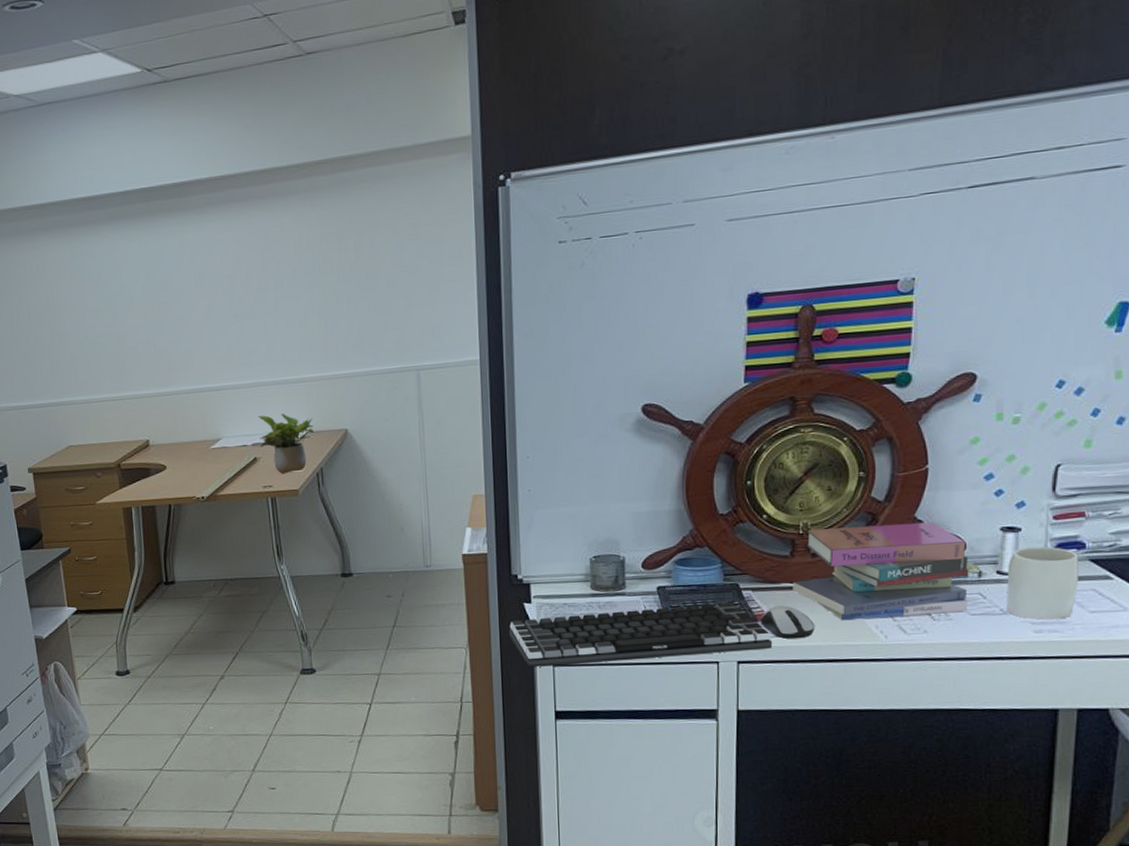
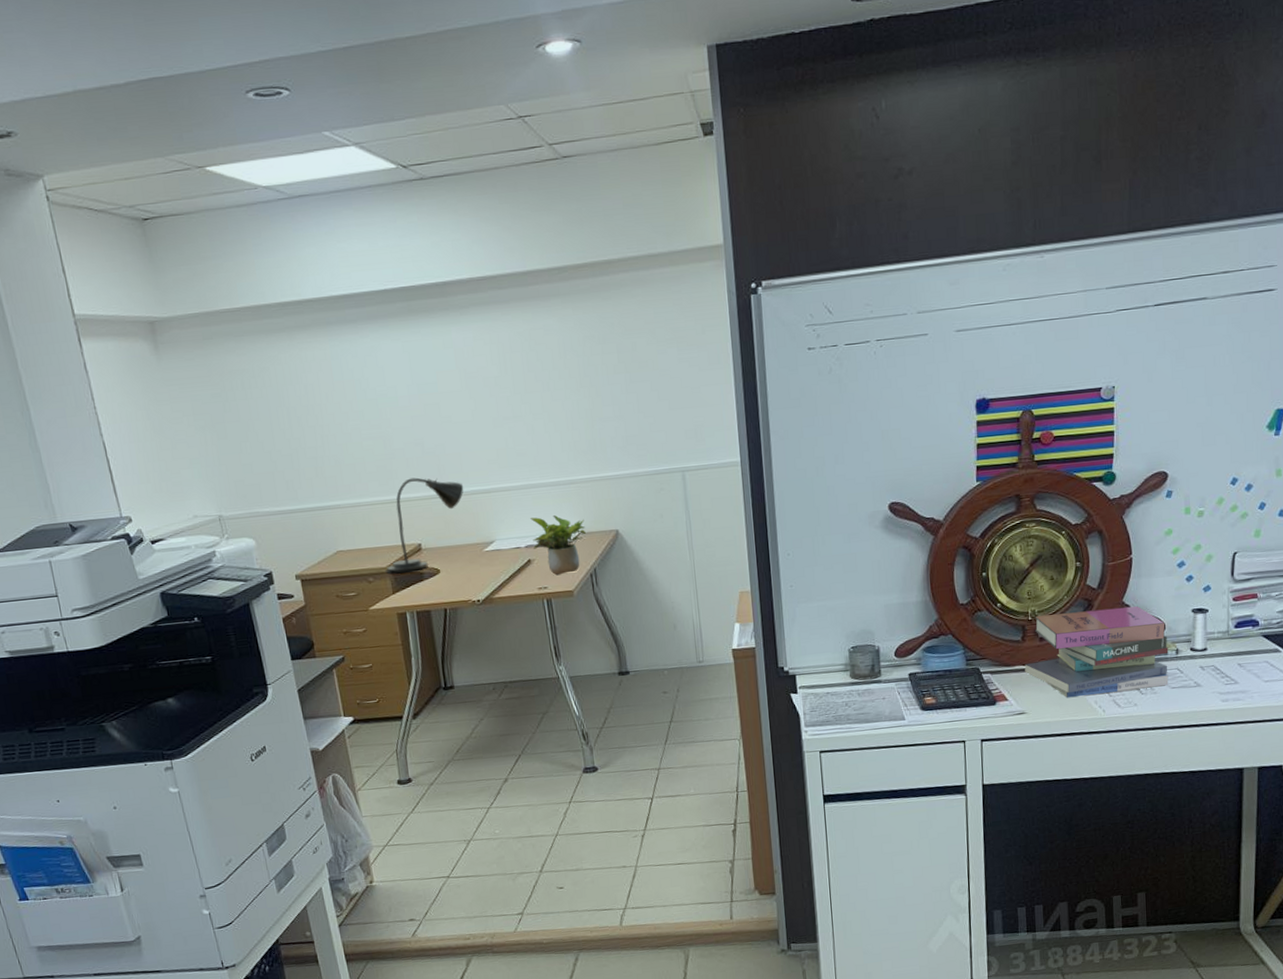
desk lamp: none [113,375,194,469] -> present [385,477,464,573]
computer keyboard: present [509,601,773,668] -> none [778,684,1010,755]
computer mouse: present [760,605,815,640] -> none [999,686,1045,717]
mug: present [1007,546,1079,621] -> none [1199,625,1255,691]

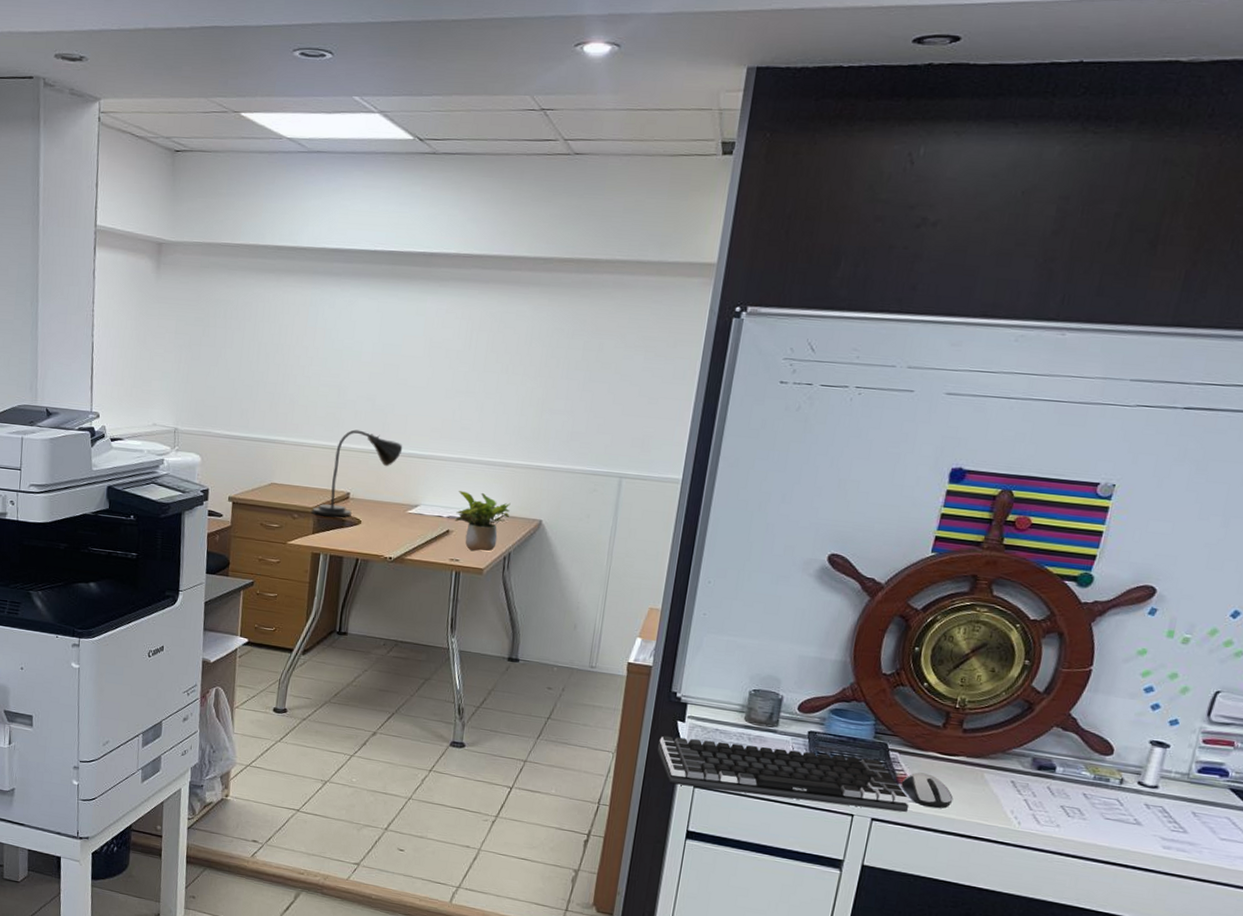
computer keyboard: none [778,684,1010,755] -> present [657,735,909,812]
computer mouse: none [999,686,1045,717] -> present [901,772,954,809]
books: present [1025,605,1169,698] -> none [938,706,1115,815]

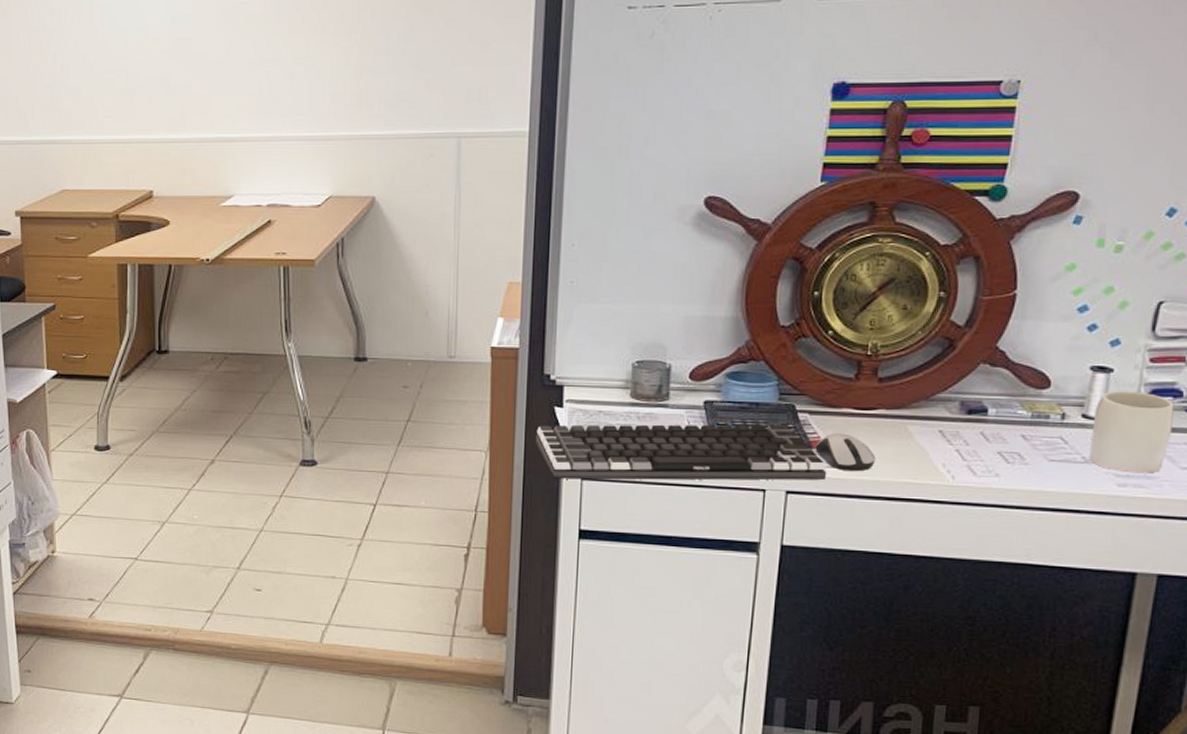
desk lamp: present [310,429,403,517] -> none [110,118,207,220]
potted plant: present [455,491,511,552] -> none [276,174,337,241]
mug: none [1140,764,1220,841] -> present [1089,391,1174,474]

